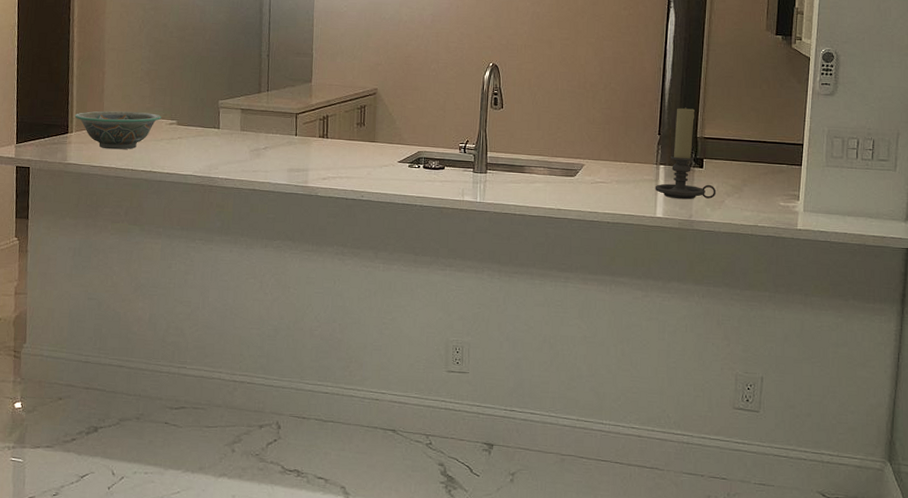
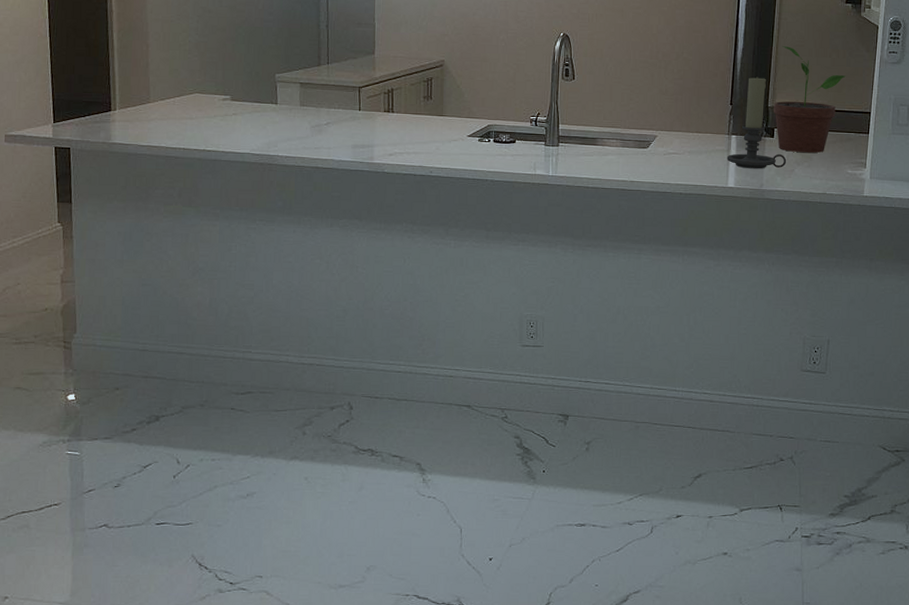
decorative bowl: present [74,111,161,150] -> none [117,86,214,128]
potted plant: none [702,77,777,185] -> present [773,46,846,153]

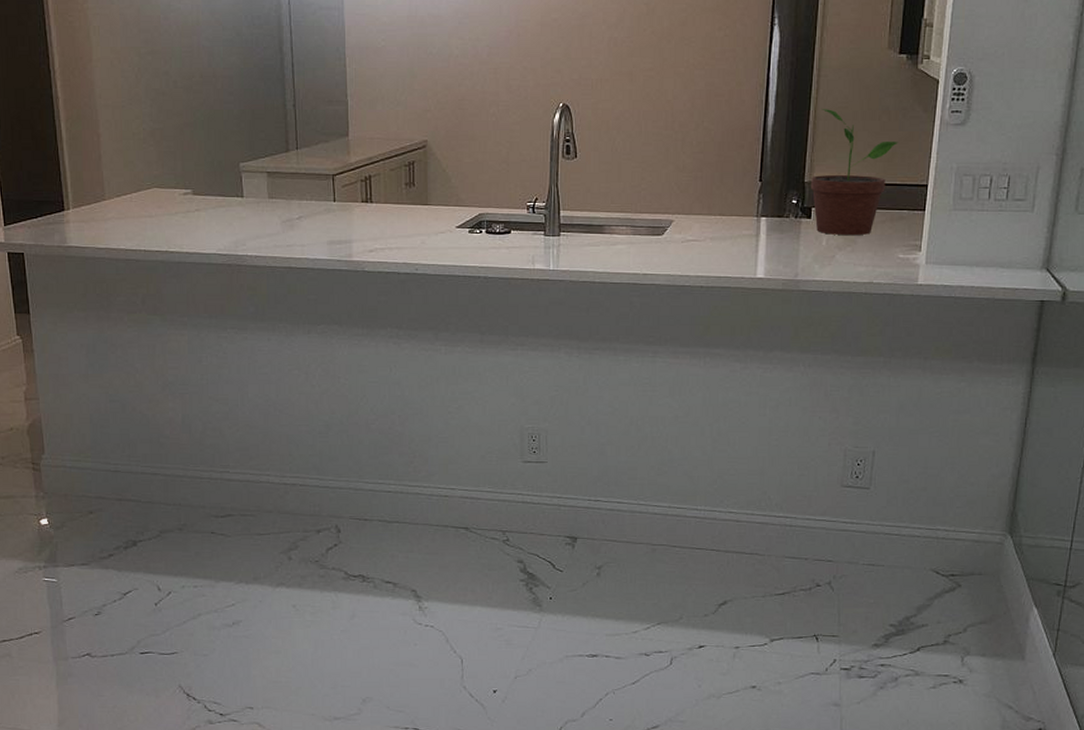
candle holder: present [726,77,787,169] -> none [755,147,826,256]

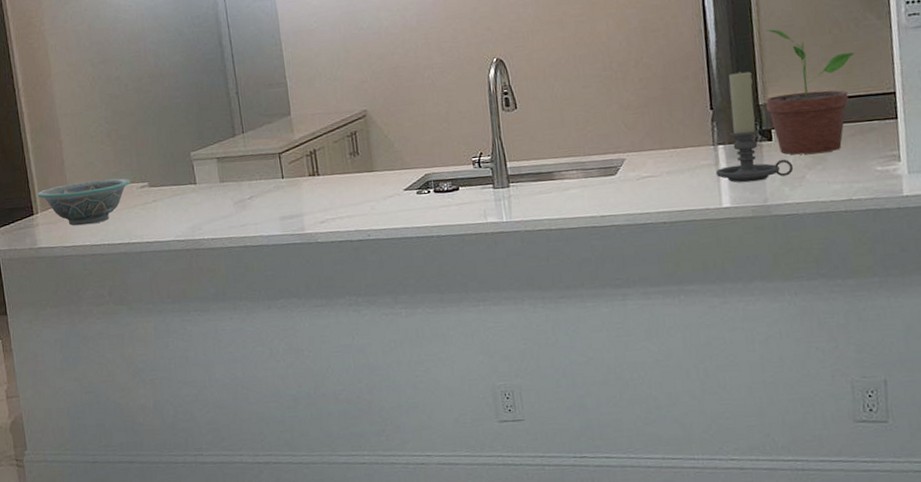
decorative bowl: none [70,180,173,228] -> present [37,178,131,226]
candle holder: none [755,147,826,256] -> present [715,71,794,183]

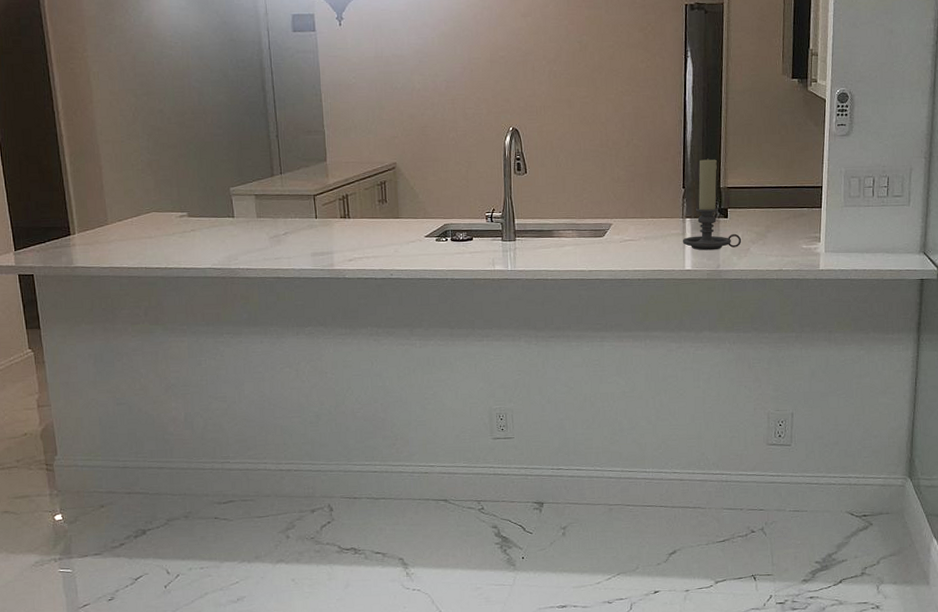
decorative bowl: present [37,178,131,226] -> none [75,206,170,249]
potted plant: present [765,29,855,155] -> none [725,126,796,231]

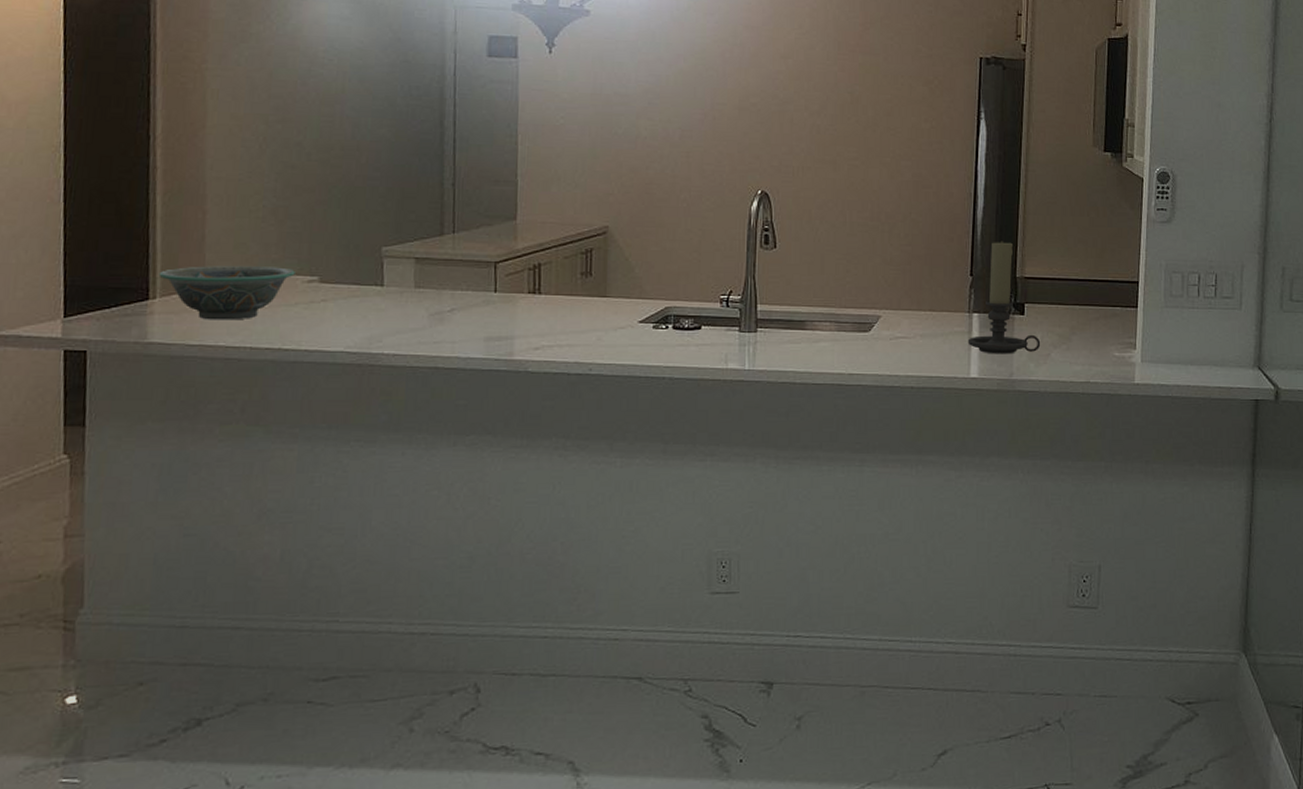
decorative bowl: none [75,206,170,249] -> present [158,265,295,321]

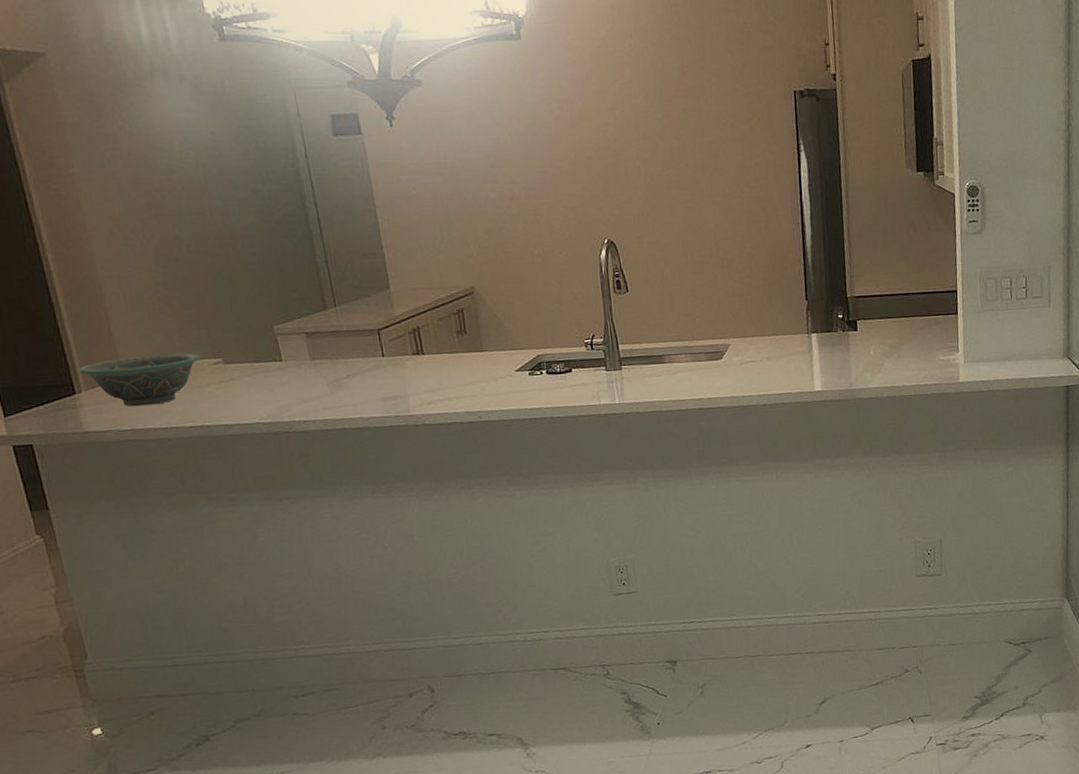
candle holder: present [967,241,1041,354] -> none [809,265,874,369]

